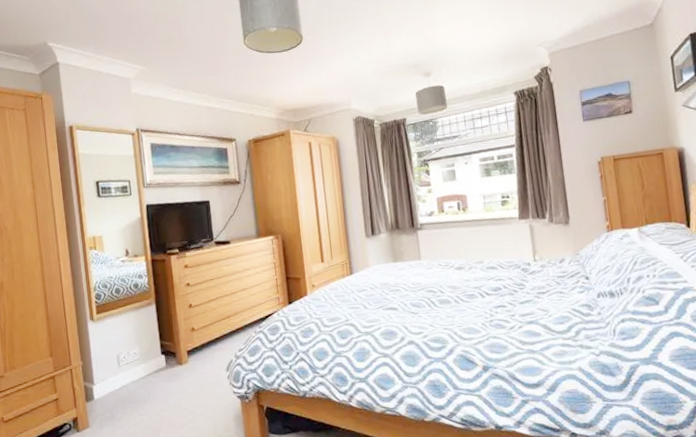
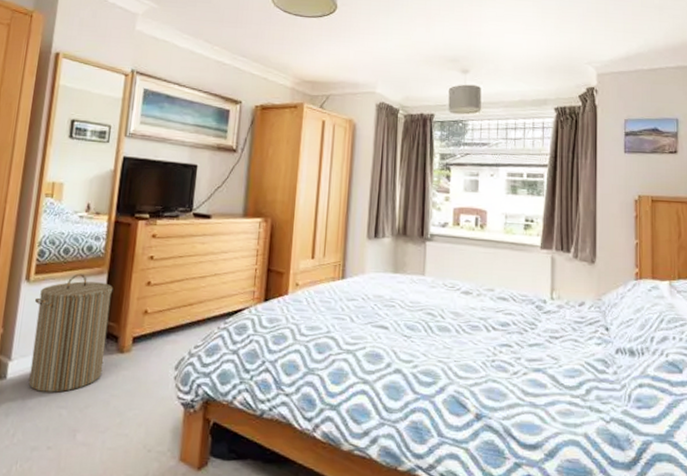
laundry hamper: none [101,307,169,406] -> present [28,273,114,393]

